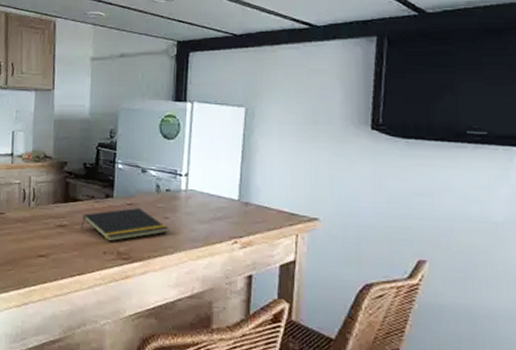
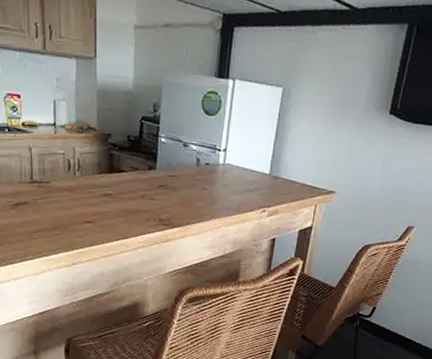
notepad: present [81,208,168,242] -> none [125,179,206,210]

